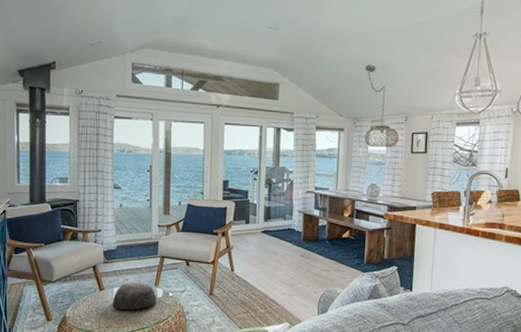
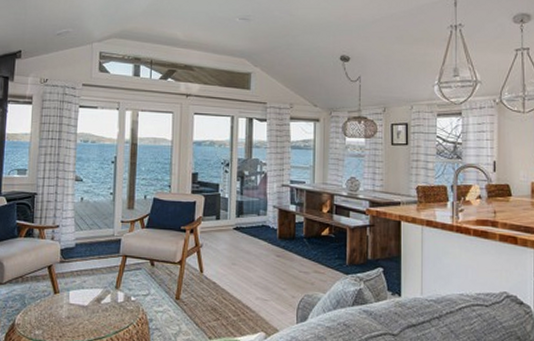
bowl: present [112,281,157,310] -> none [67,283,117,316]

